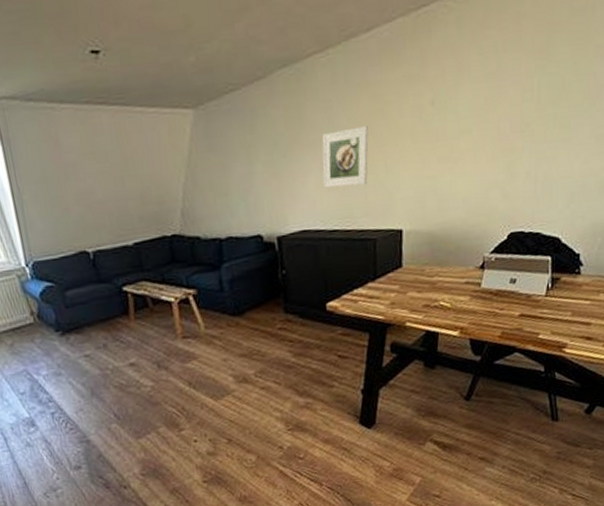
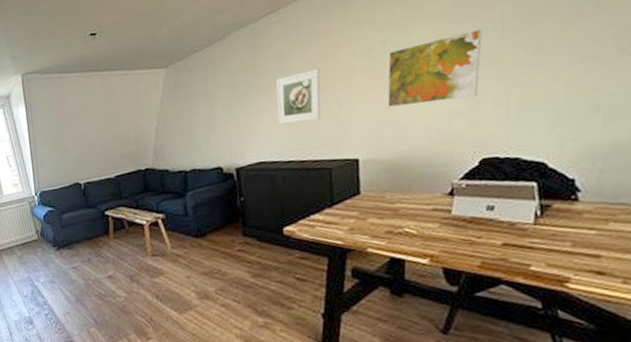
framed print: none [432,98,522,175] -> present [387,29,483,107]

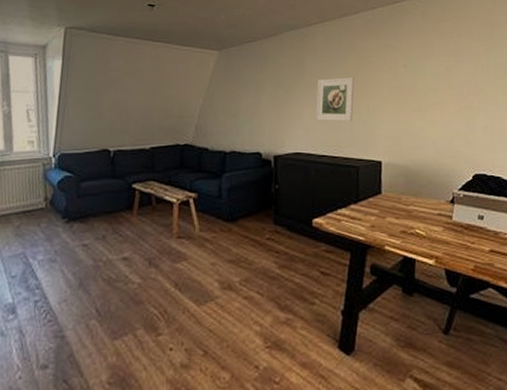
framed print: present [387,29,483,107] -> none [406,70,475,122]

